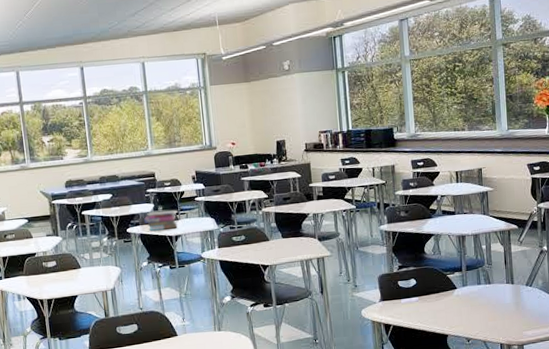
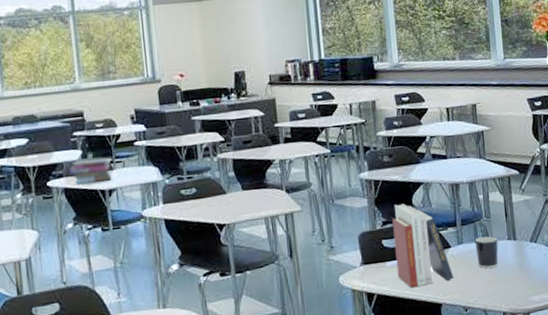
books: none [407,251,459,321] -> present [392,203,454,288]
mug: none [477,280,498,307] -> present [474,236,499,269]

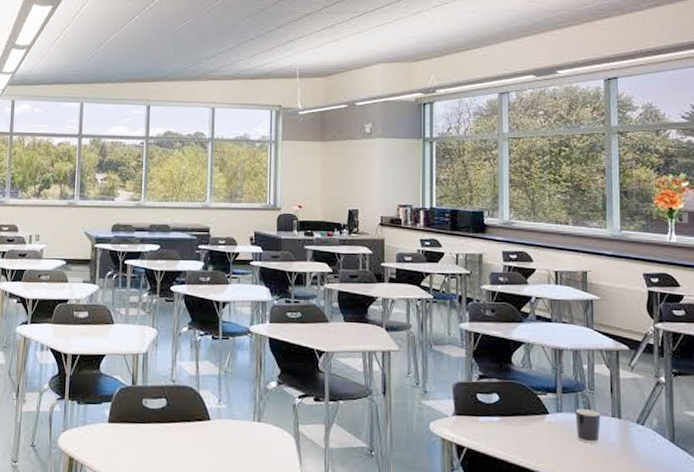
books: present [68,157,112,184] -> none [190,271,229,293]
books: present [392,203,454,288] -> none [489,360,550,449]

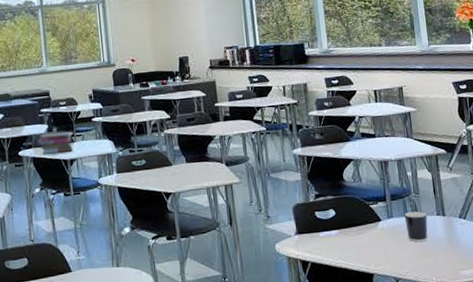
books: none [190,271,229,293] -> present [36,131,73,154]

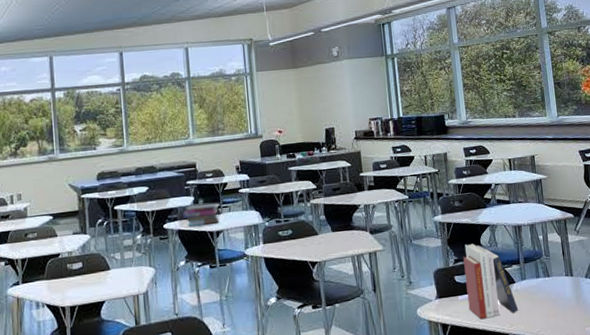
books: none [324,178,385,258] -> present [463,243,519,320]
mug: present [404,211,428,243] -> none [536,272,558,302]

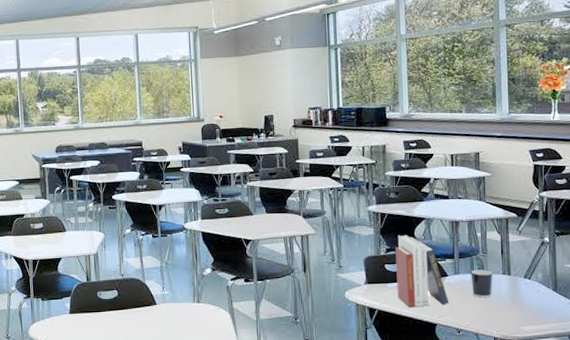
books: present [182,202,219,226] -> none [129,179,162,199]
mug: none [536,272,558,302] -> present [470,270,493,298]

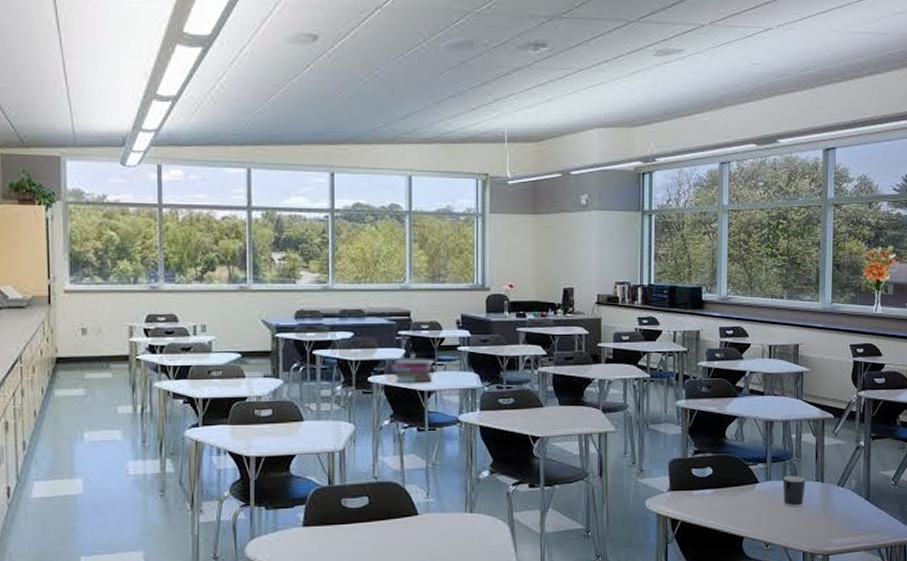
books: none [129,179,162,199] -> present [390,359,434,382]
books: present [395,235,449,308] -> none [703,435,759,519]

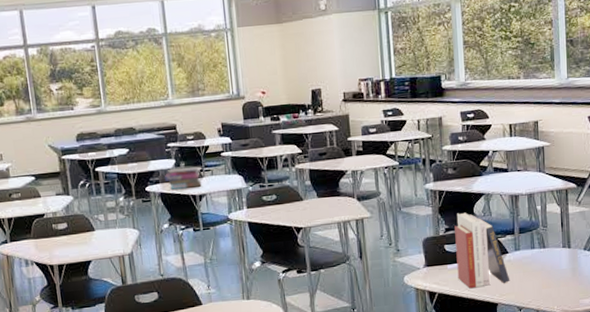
books: none [703,435,759,519] -> present [454,212,510,289]
mug: present [782,476,806,507] -> none [531,244,553,274]

